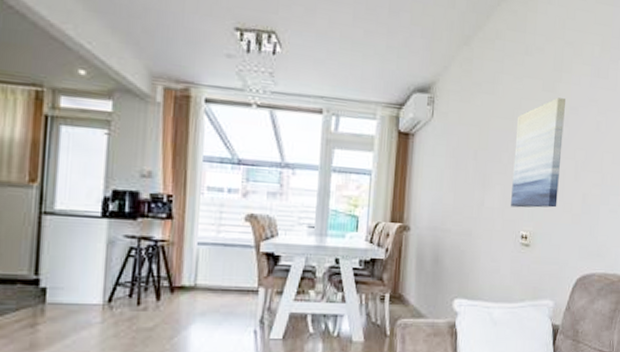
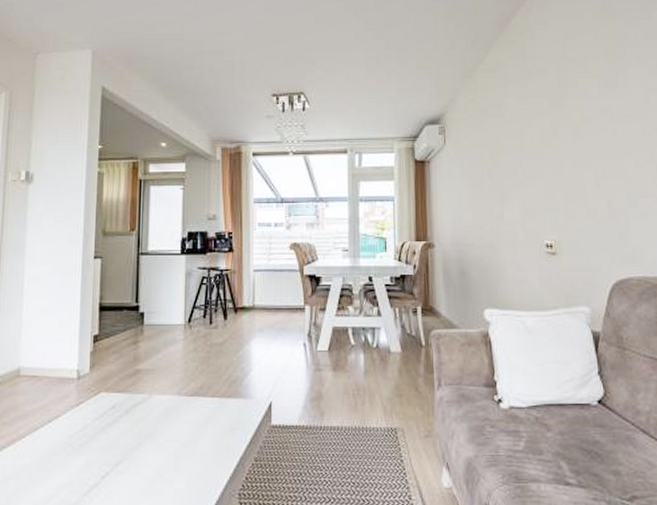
wall art: present [511,97,565,208] -> none [528,111,580,218]

